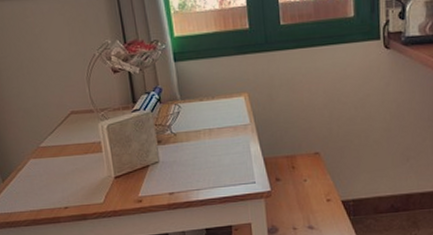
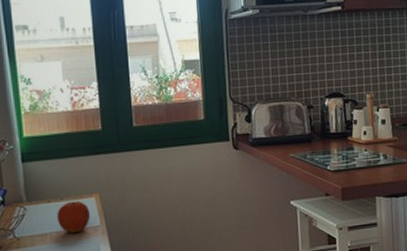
fruit: none [209,99,241,131] -> present [57,200,91,234]

